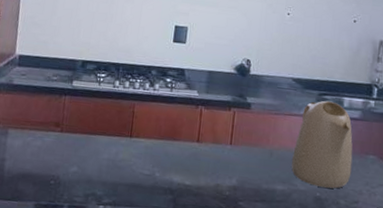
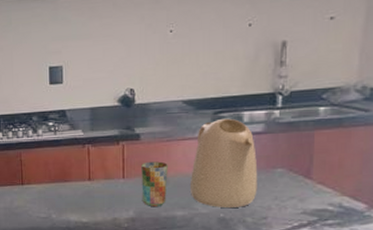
cup: none [246,131,274,178] -> present [141,161,168,206]

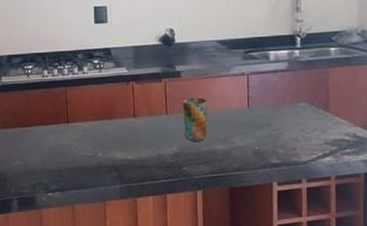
kettle: present [191,118,258,207] -> none [228,57,286,140]

